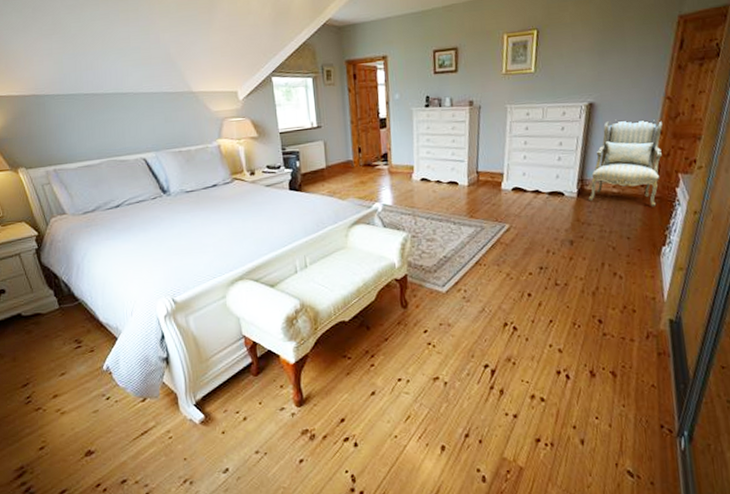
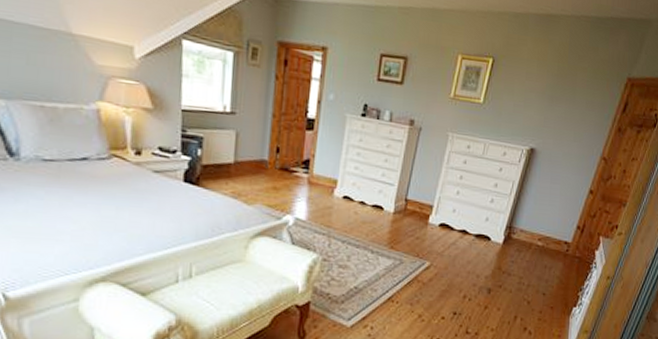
armchair: present [588,119,662,207] -> none [513,170,594,266]

